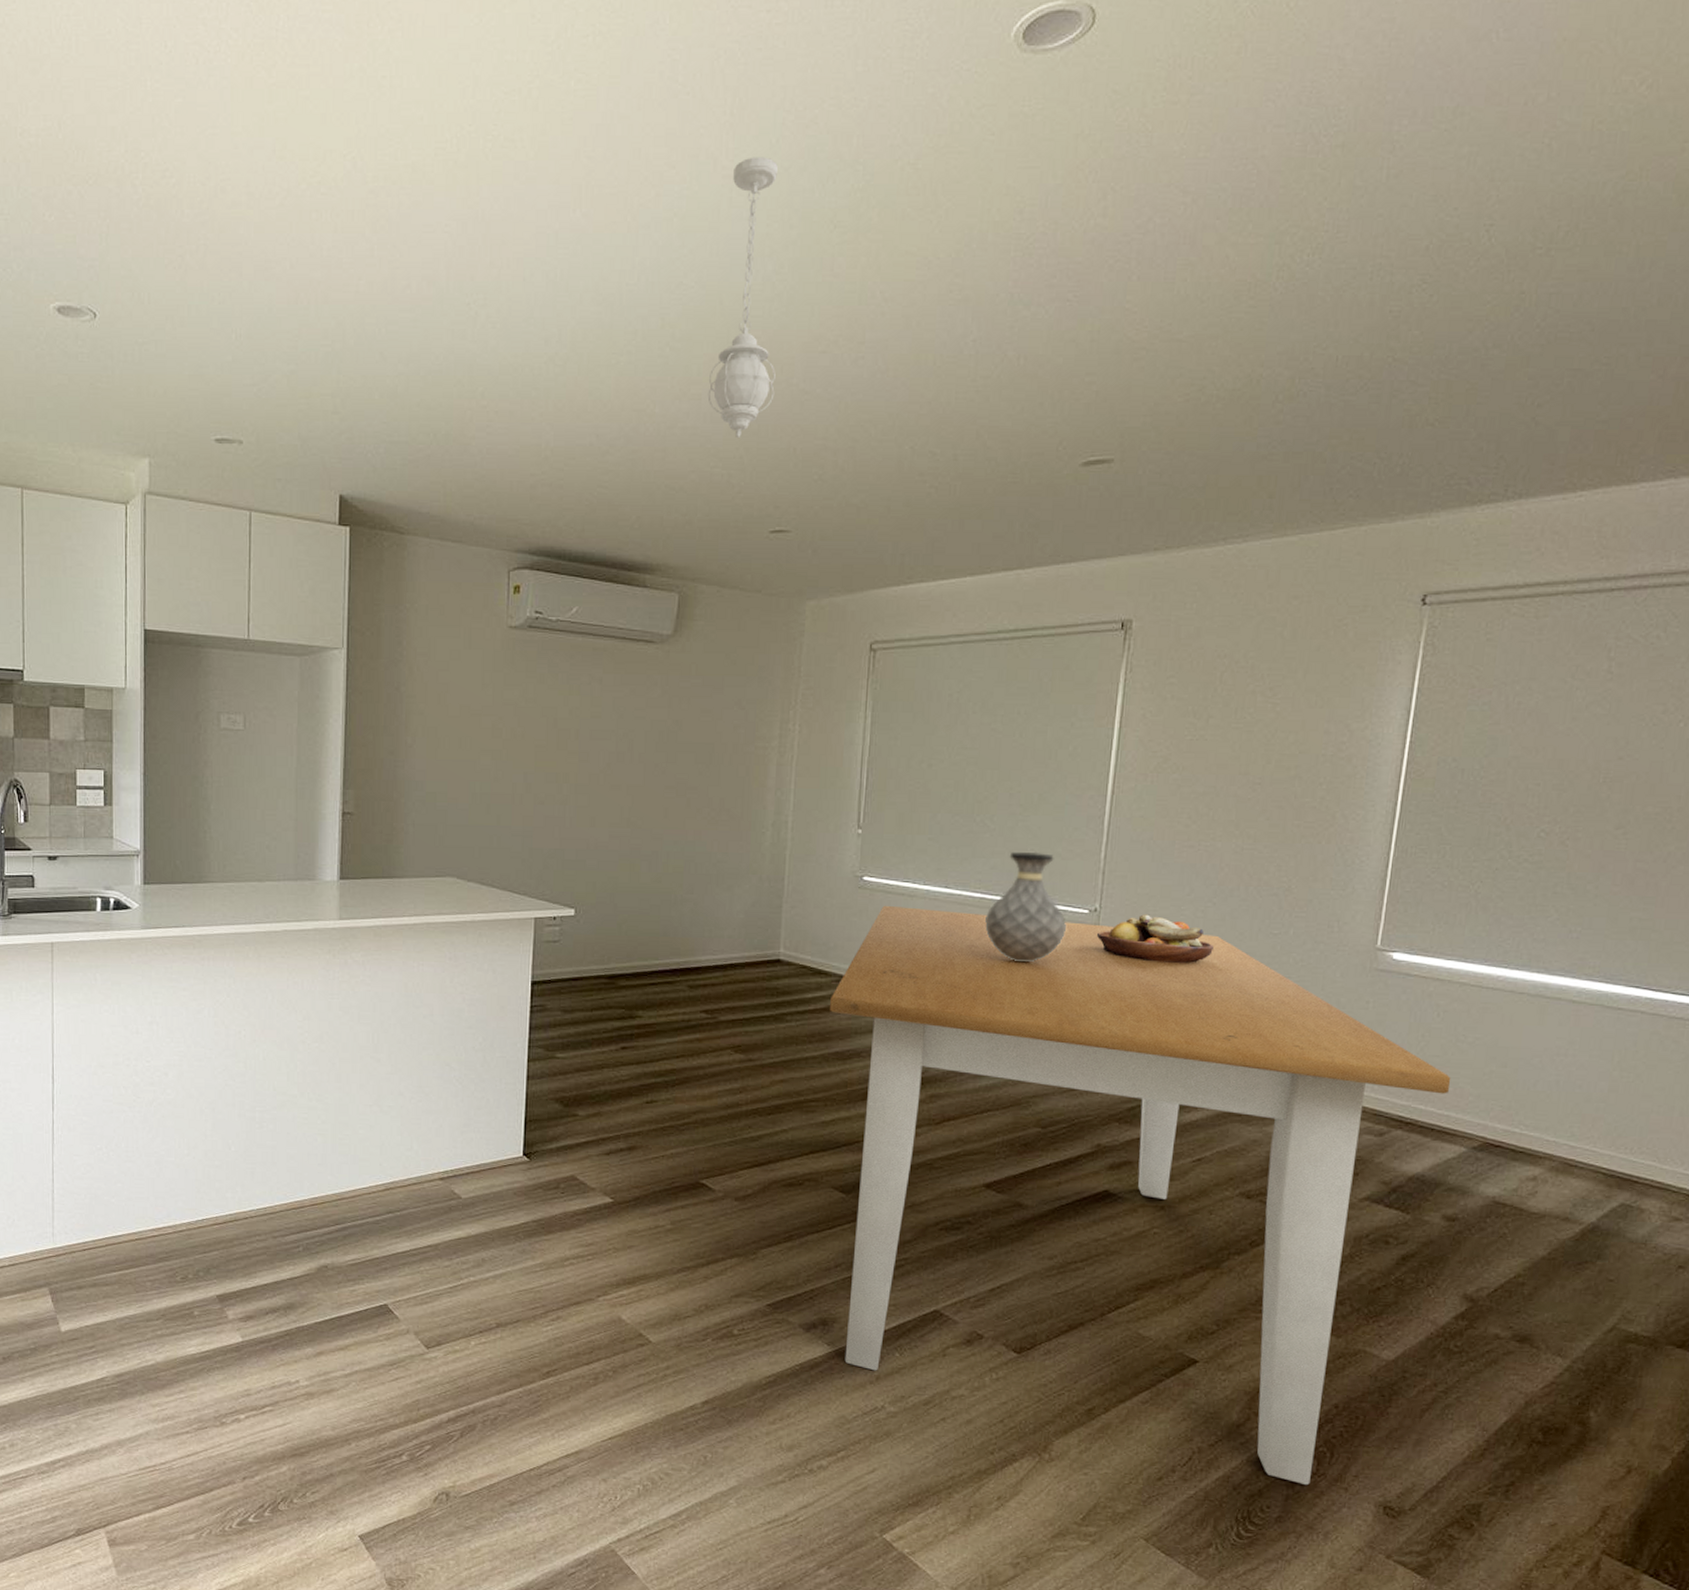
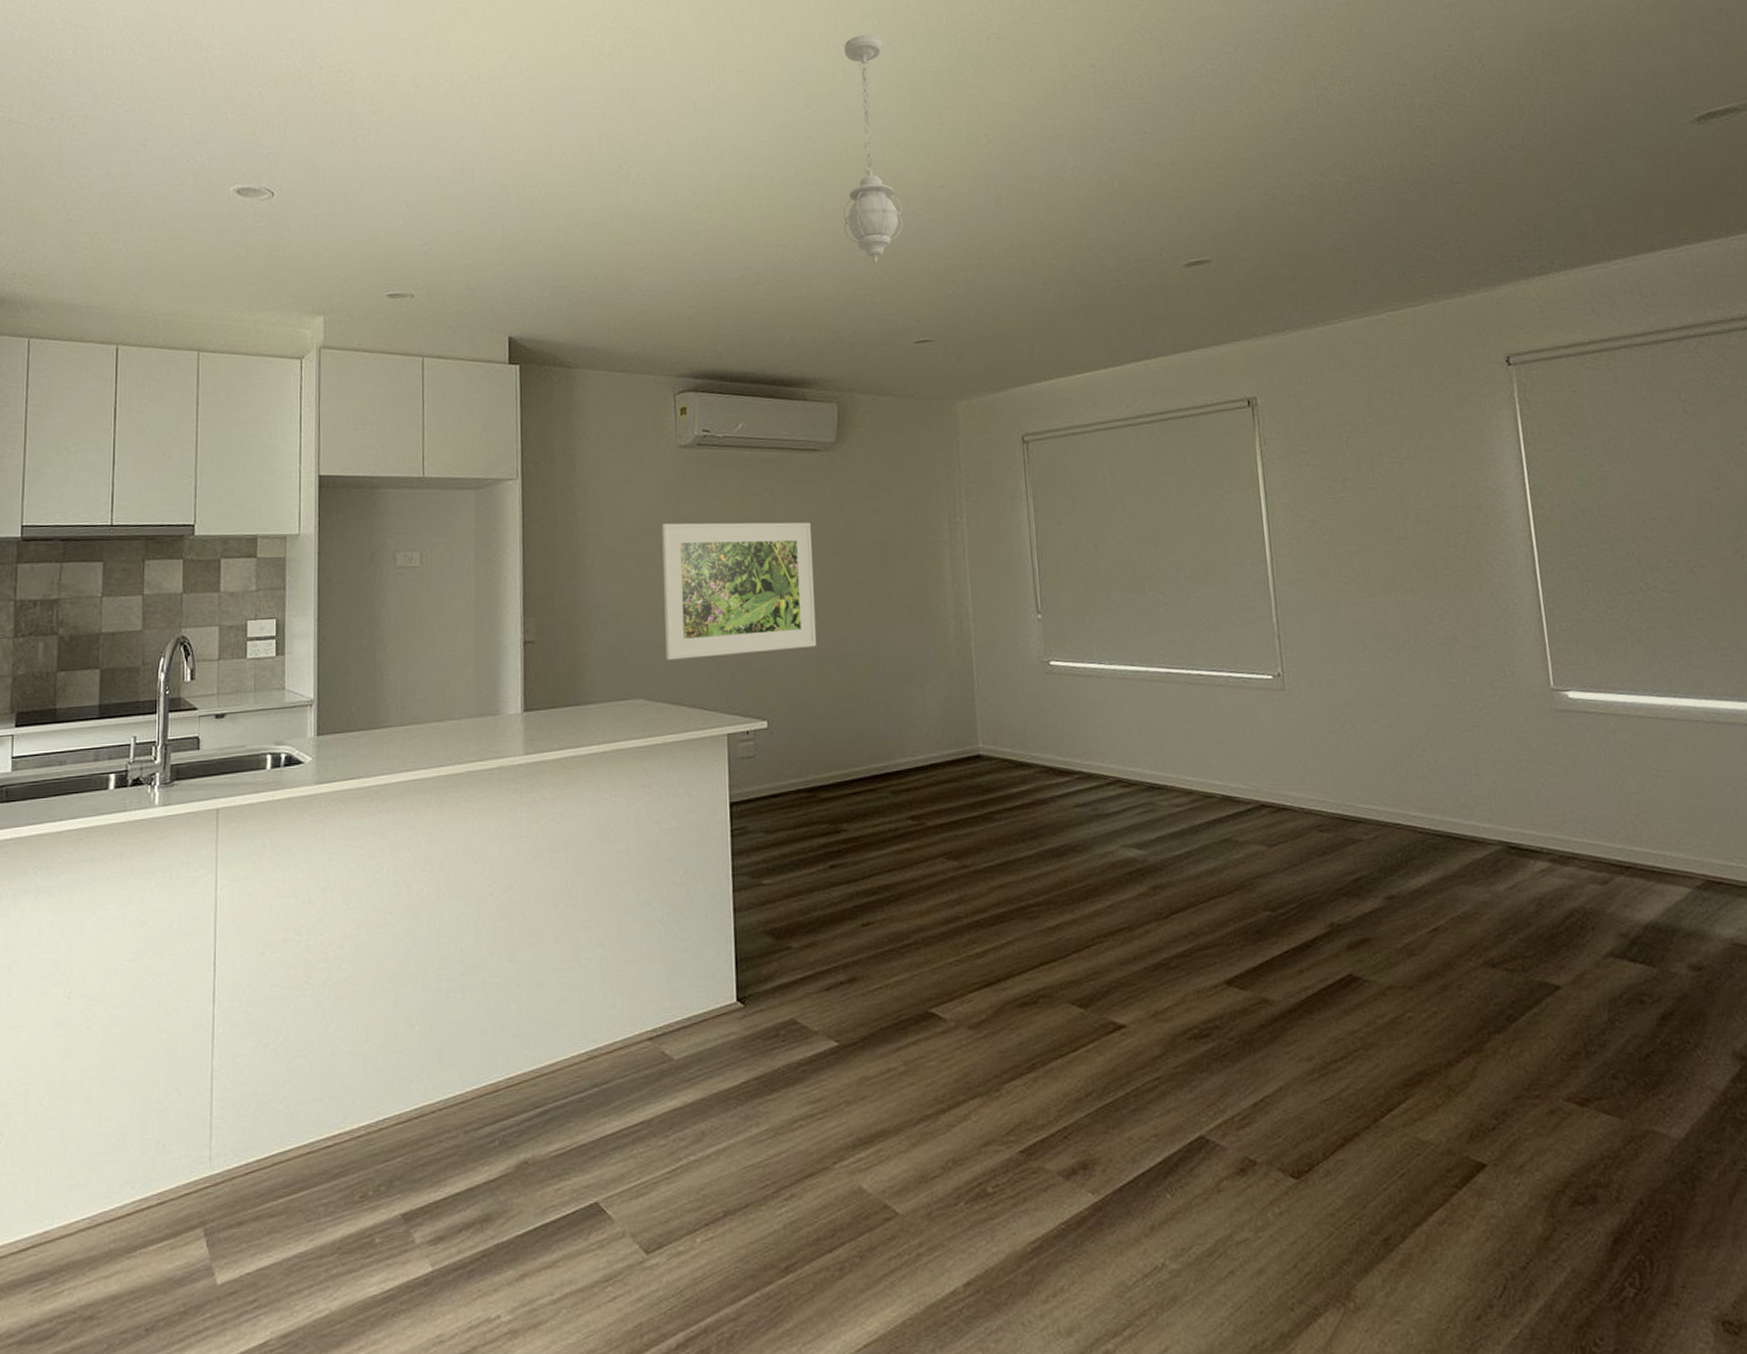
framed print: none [480,705,638,843] -> present [661,522,817,660]
table: present [830,905,1451,1486] -> none [1036,688,1657,1306]
vase: present [985,851,1066,963] -> none [1175,621,1255,735]
fruit bowl: present [1096,914,1214,964] -> none [1284,675,1399,723]

